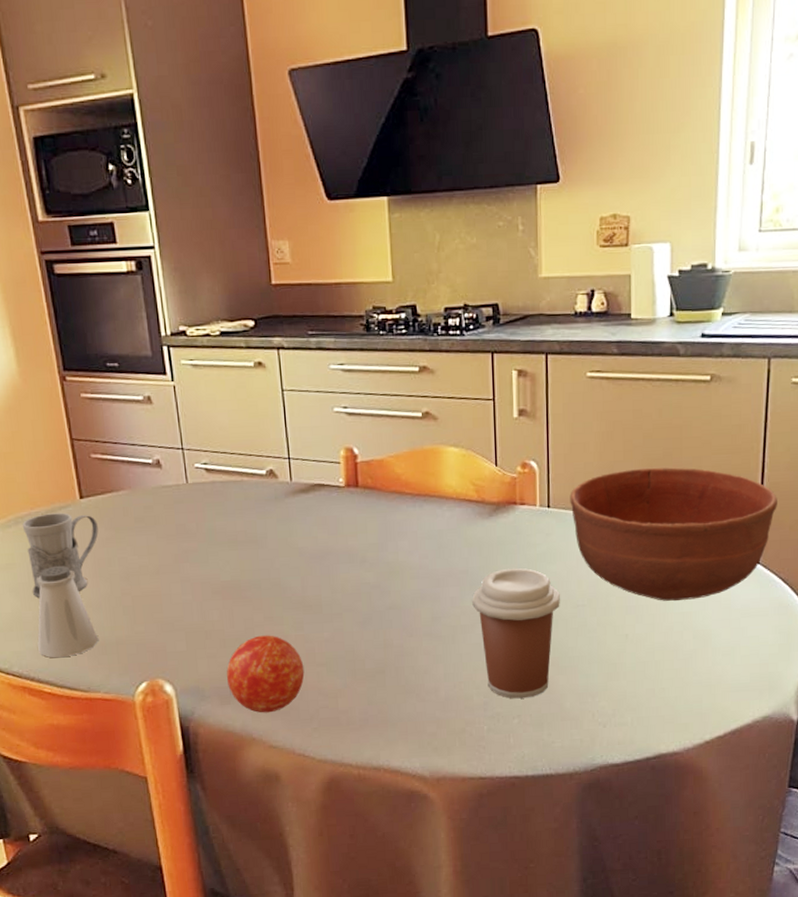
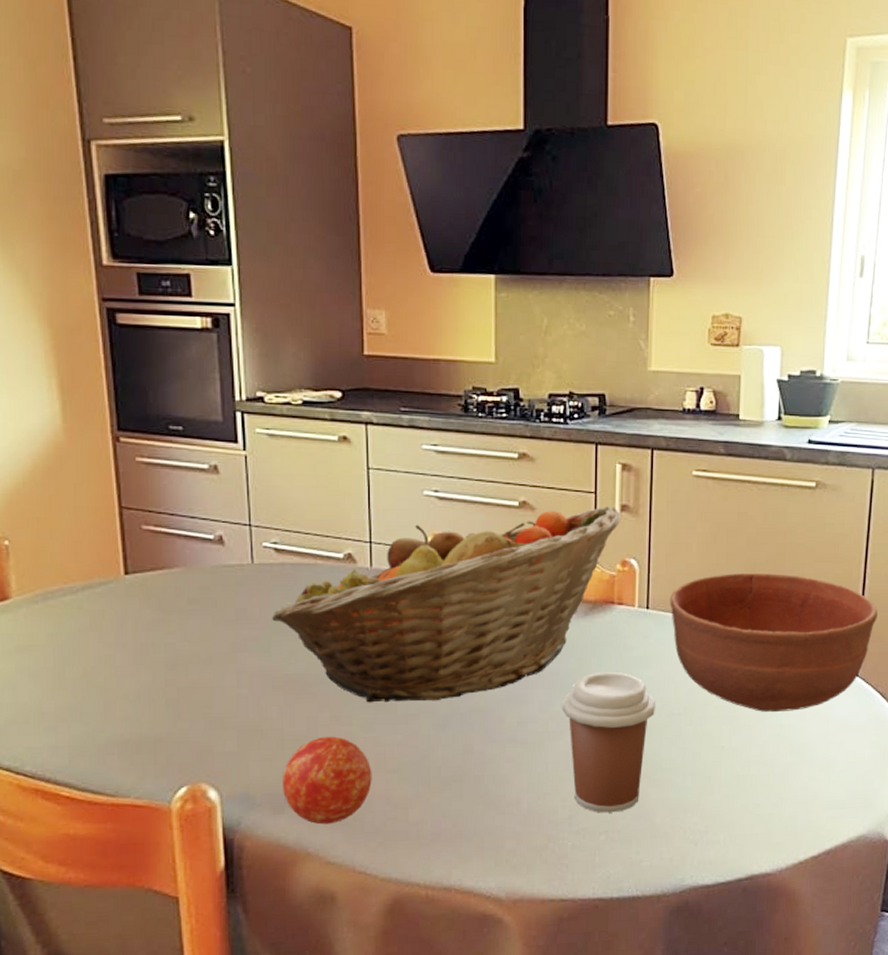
mug: present [22,512,99,597] -> none [51,589,143,685]
saltshaker: present [37,565,99,658] -> none [58,649,134,756]
fruit basket: none [207,412,519,604] -> present [272,507,621,703]

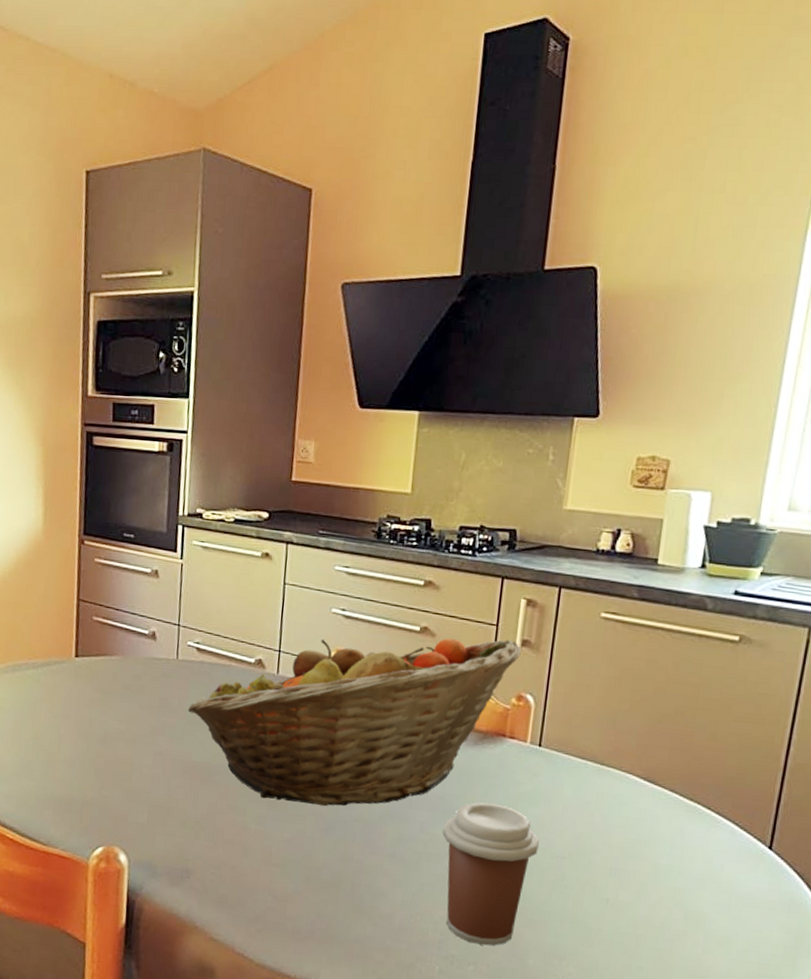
apple: present [283,736,372,825] -> none [180,822,259,904]
bowl: present [670,572,878,712] -> none [564,721,802,876]

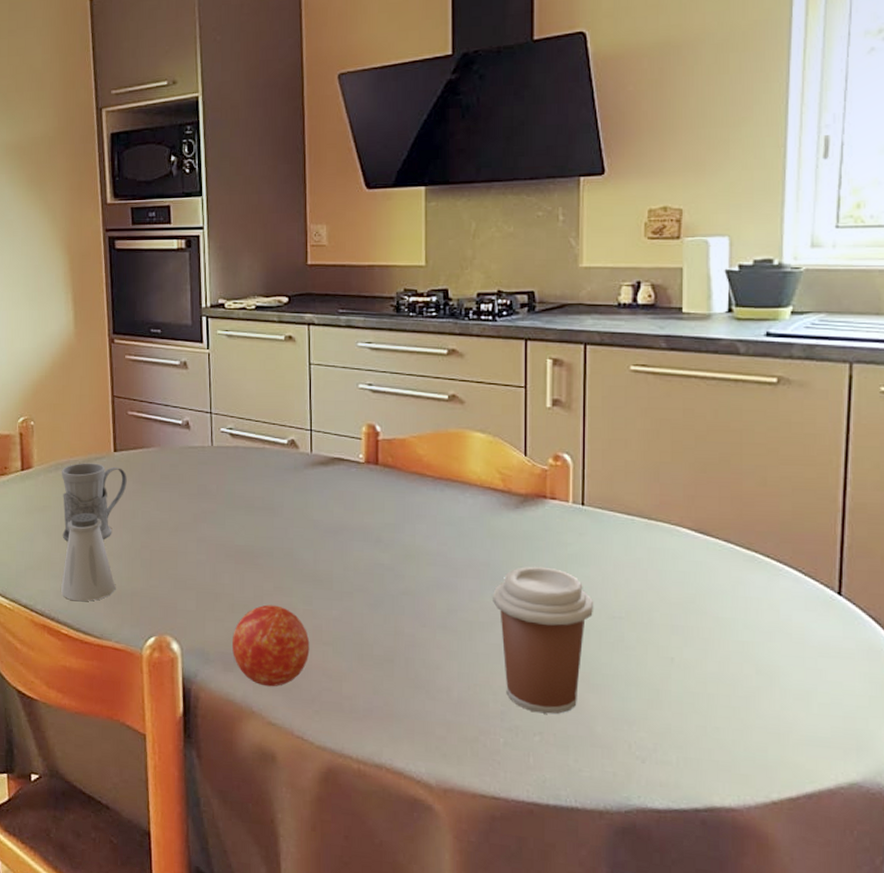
saltshaker: none [9,717,67,808] -> present [61,512,116,602]
mug: none [14,665,87,746] -> present [61,463,127,541]
apple: none [180,822,259,904] -> present [232,604,310,687]
fruit basket: present [188,638,521,807] -> none [227,401,552,582]

